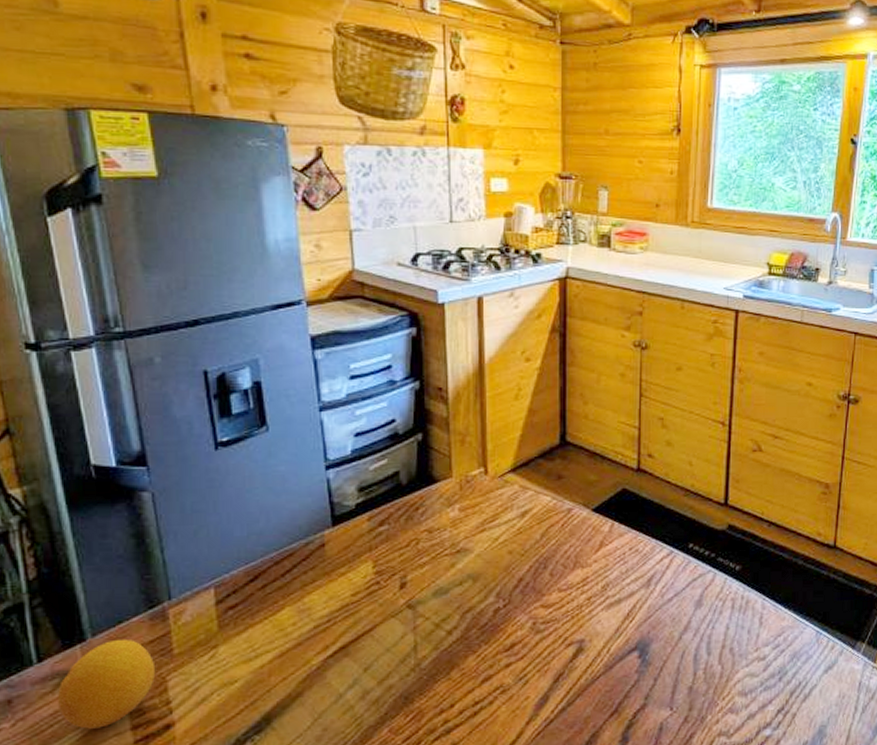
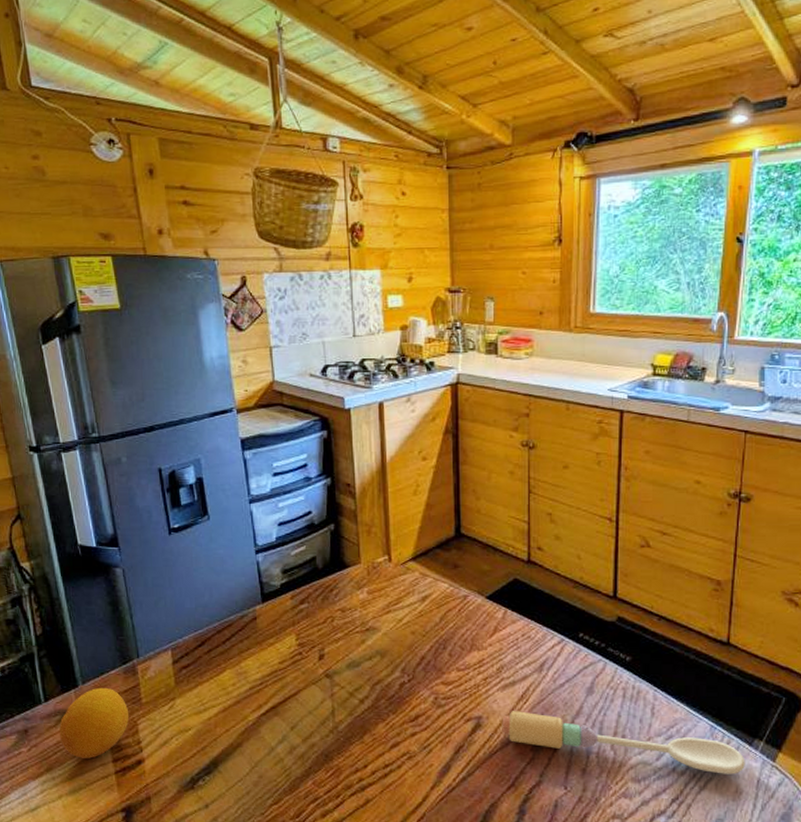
spoon: none [606,630,848,680] -> present [502,711,745,775]

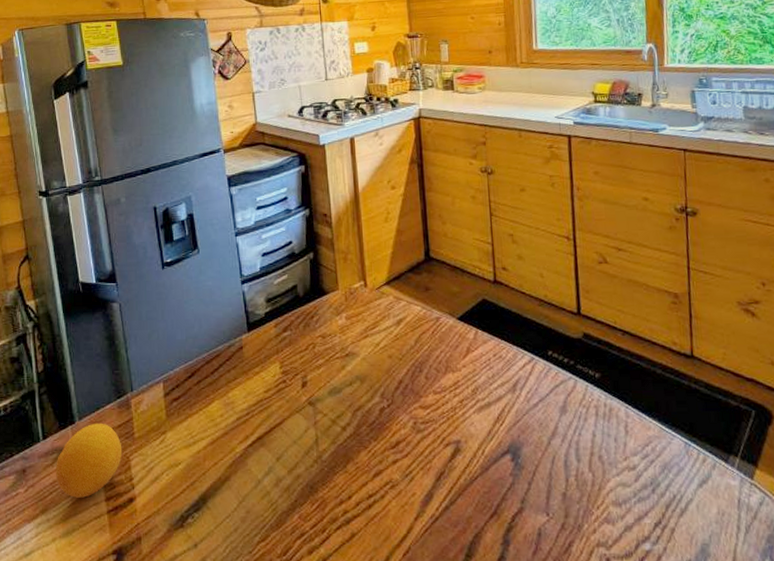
spoon: present [502,711,745,775] -> none [480,433,724,494]

